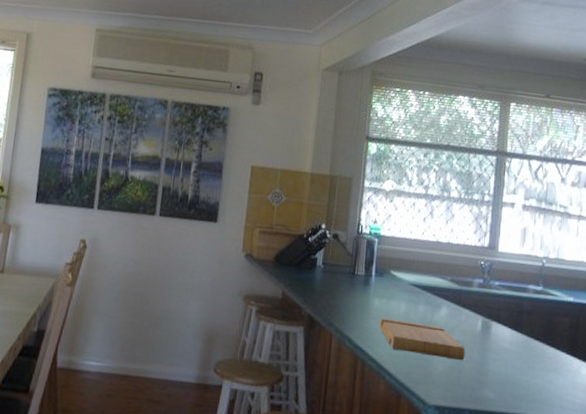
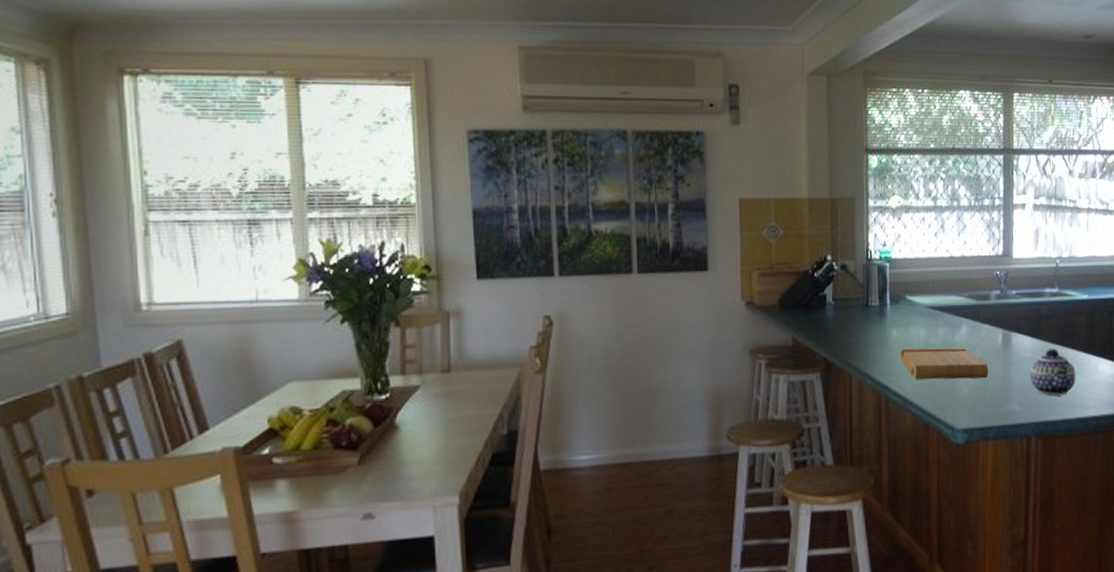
teapot: none [508,343,556,392] -> present [1030,348,1076,395]

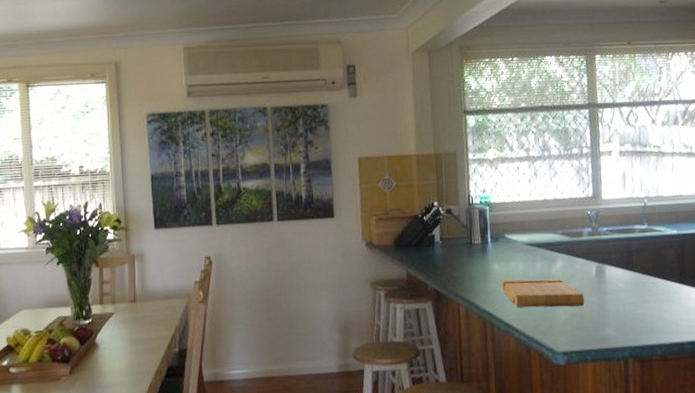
teapot: present [1030,348,1076,395] -> none [624,279,670,322]

